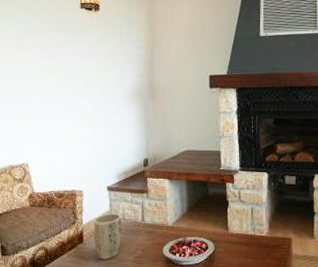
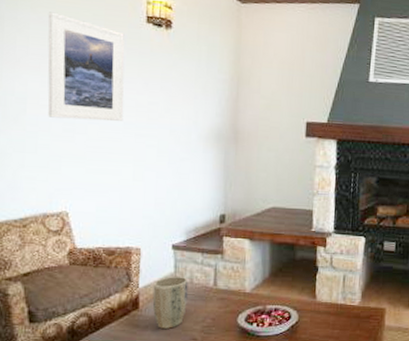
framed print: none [10,8,66,89] -> present [47,12,125,121]

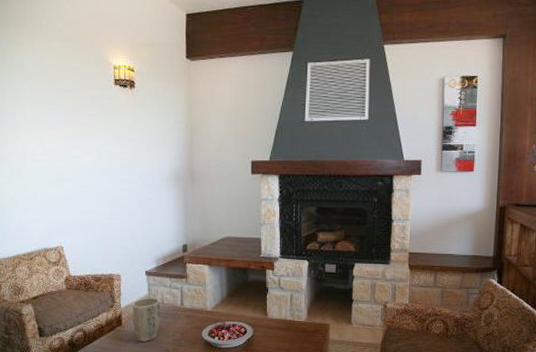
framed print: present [47,12,125,121] -> none [38,82,101,170]

